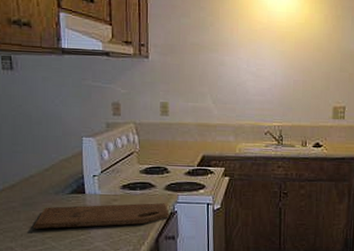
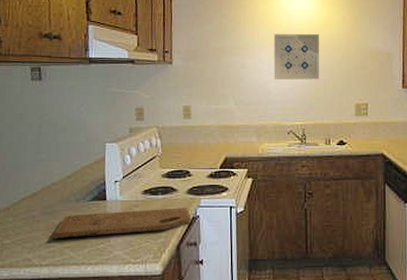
wall art: none [252,30,301,81] -> present [274,34,320,80]

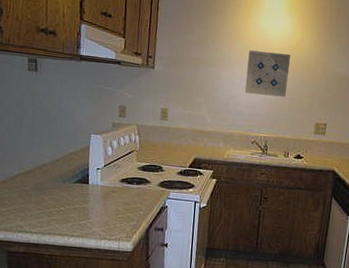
cutting board: present [51,208,192,238] -> none [41,193,161,216]

